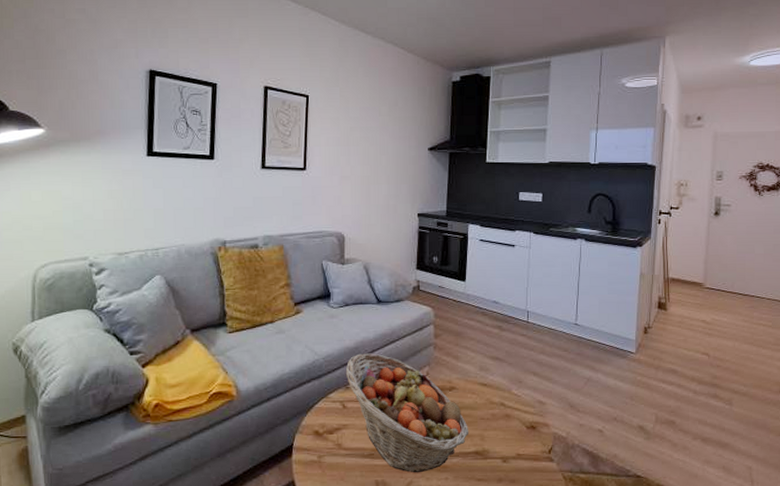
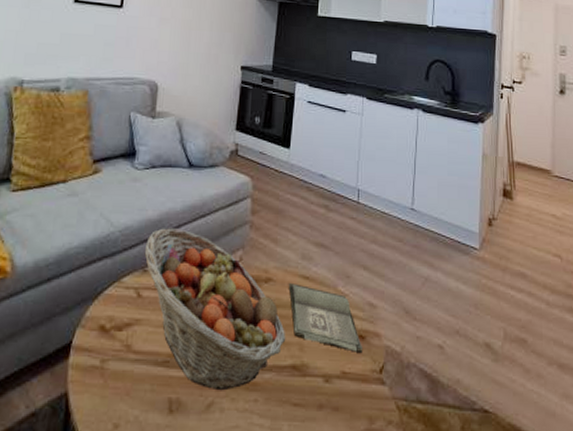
hardback book: none [469,390,535,440] -> present [288,283,363,354]

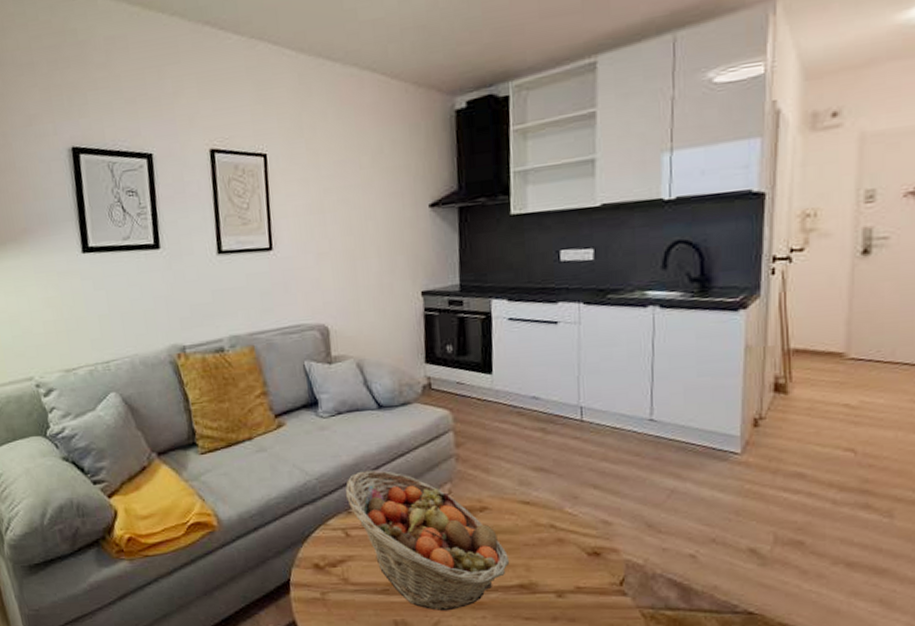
hardback book: present [288,283,363,354] -> none [506,509,599,569]

